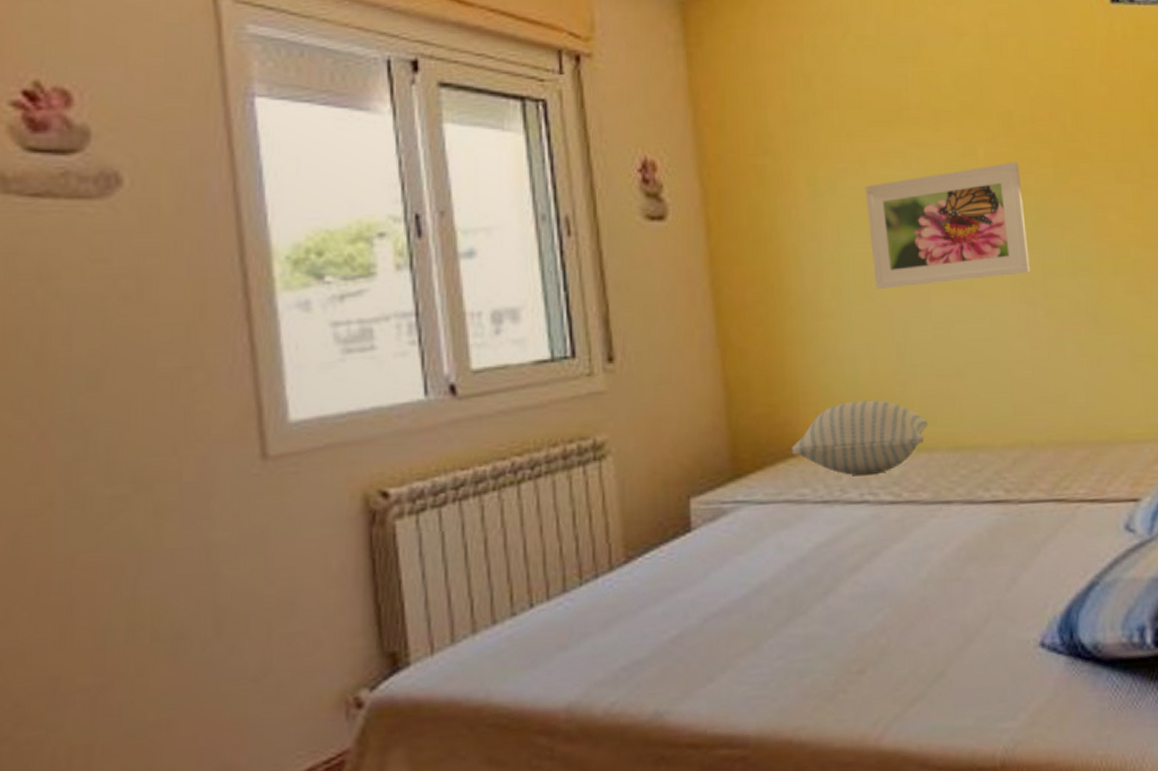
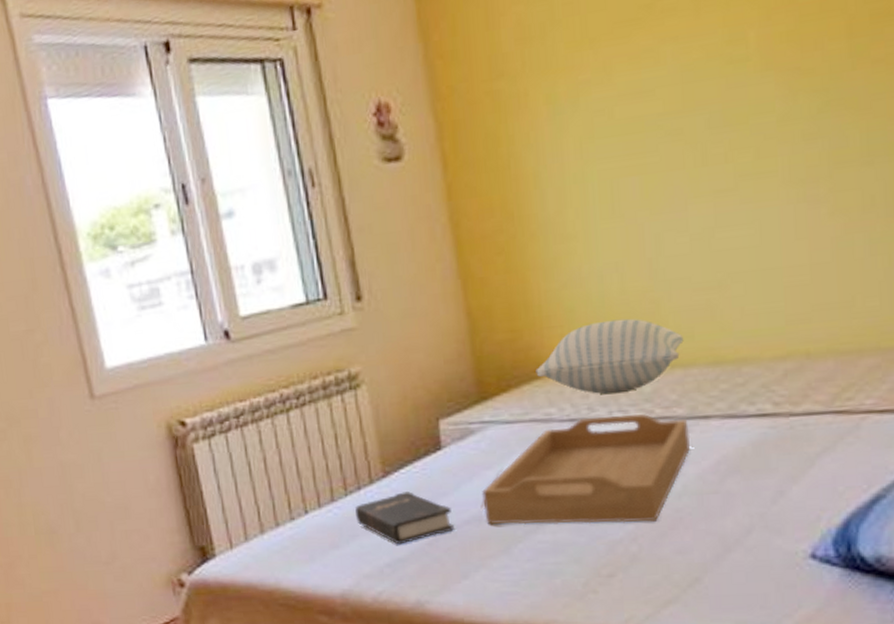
hardback book: none [591,580,701,644] -> present [355,491,454,545]
serving tray: none [732,498,935,618] -> present [482,414,691,525]
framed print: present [865,162,1030,289] -> none [611,39,812,205]

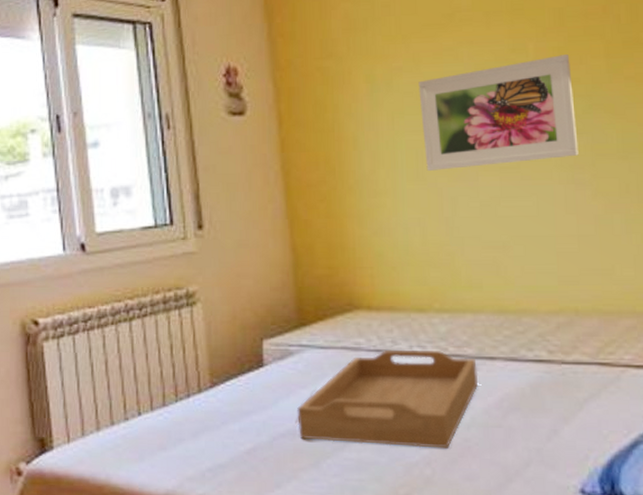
hardback book: present [355,491,454,545] -> none [184,403,271,451]
pillow: present [535,318,684,394] -> none [348,266,474,331]
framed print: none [611,39,812,205] -> present [418,54,579,171]

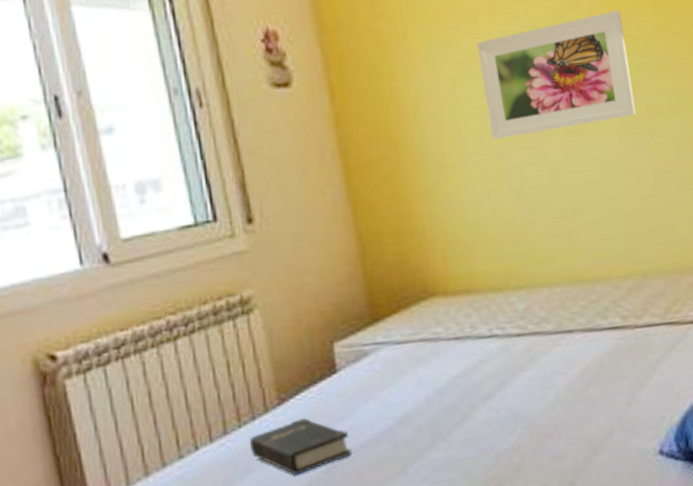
hardback book: none [184,403,271,451] -> present [250,418,352,475]
serving tray: present [297,351,479,449] -> none [377,330,559,447]

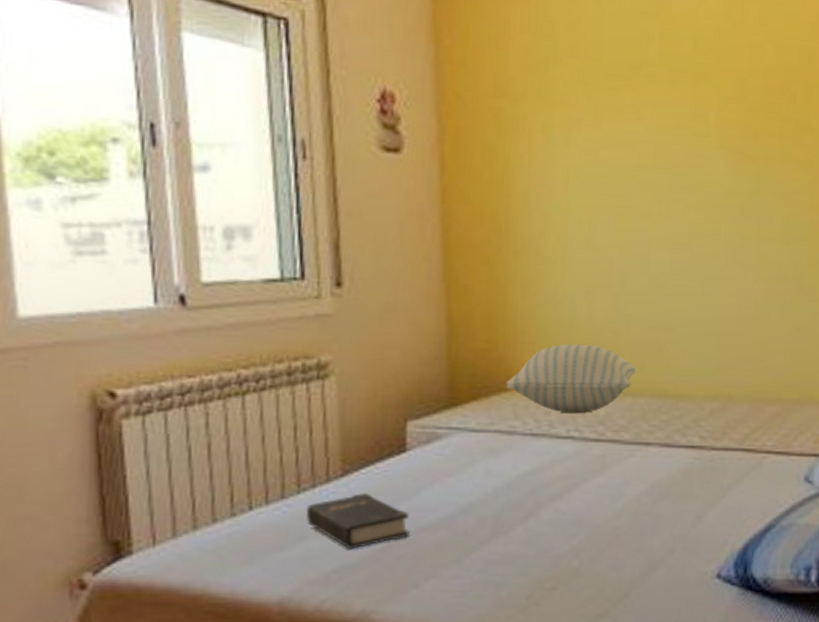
pillow: none [423,242,548,313] -> present [505,343,636,414]
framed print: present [477,10,636,139] -> none [597,128,747,241]

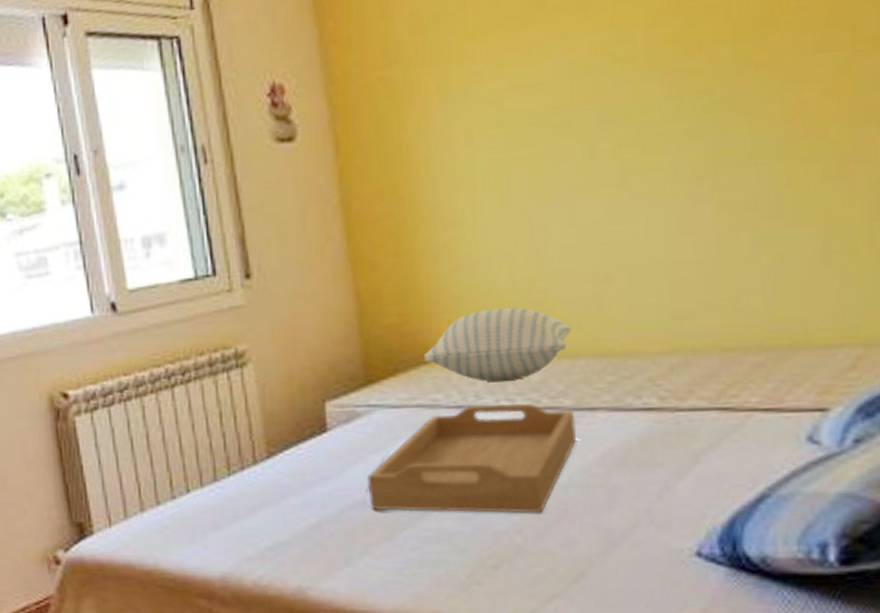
hardback book: present [307,493,409,549] -> none [238,474,338,528]
serving tray: none [441,435,633,538] -> present [367,404,577,514]

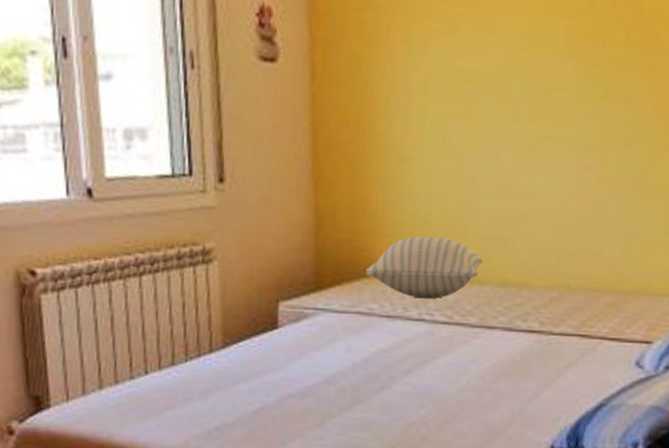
serving tray: present [367,404,577,514] -> none [307,317,478,409]

